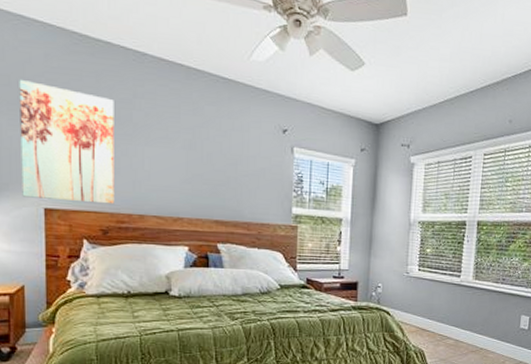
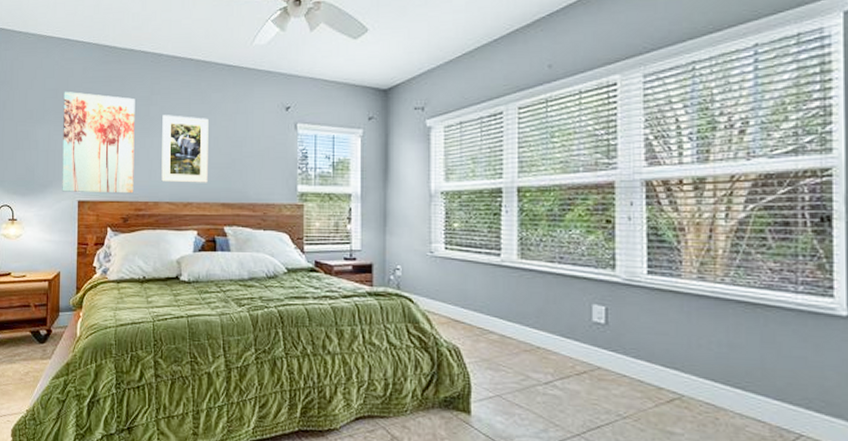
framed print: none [147,122,201,199] -> present [161,115,208,183]

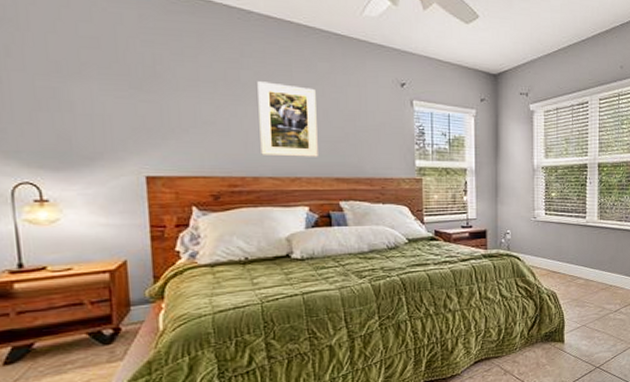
wall art: present [62,92,135,194] -> none [110,42,225,168]

